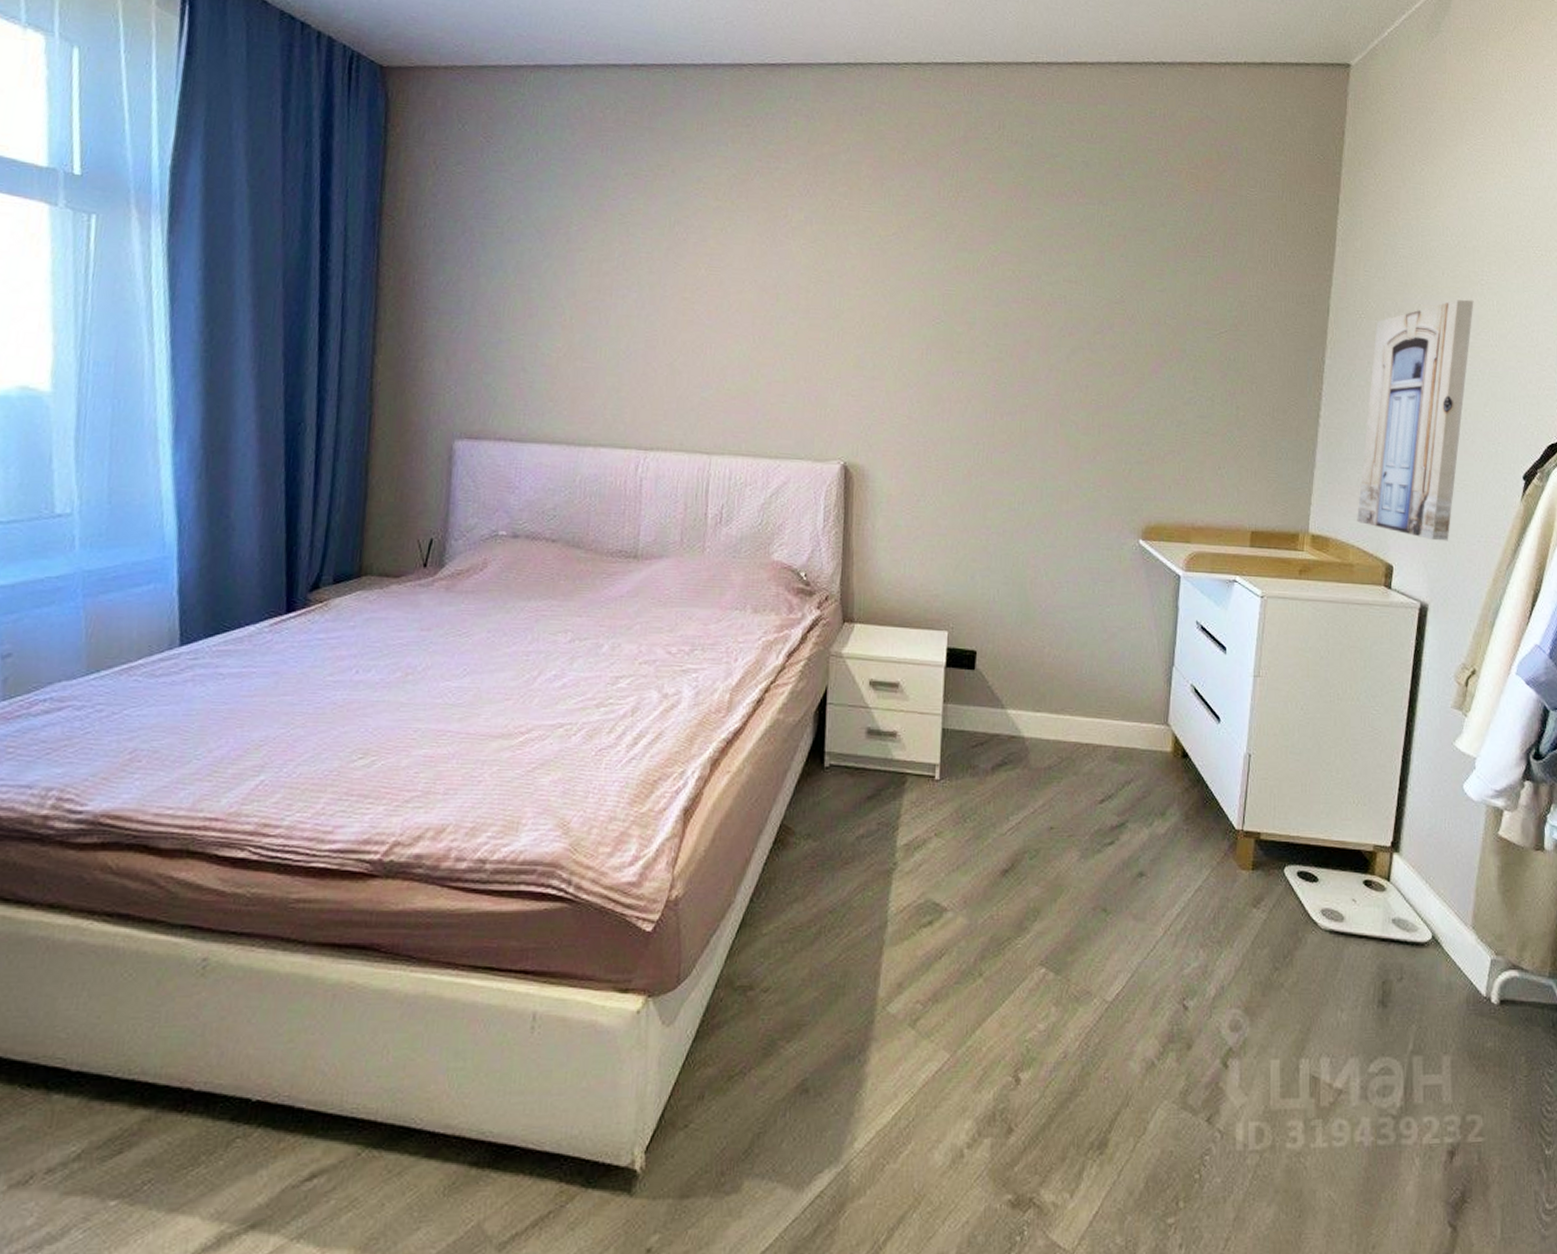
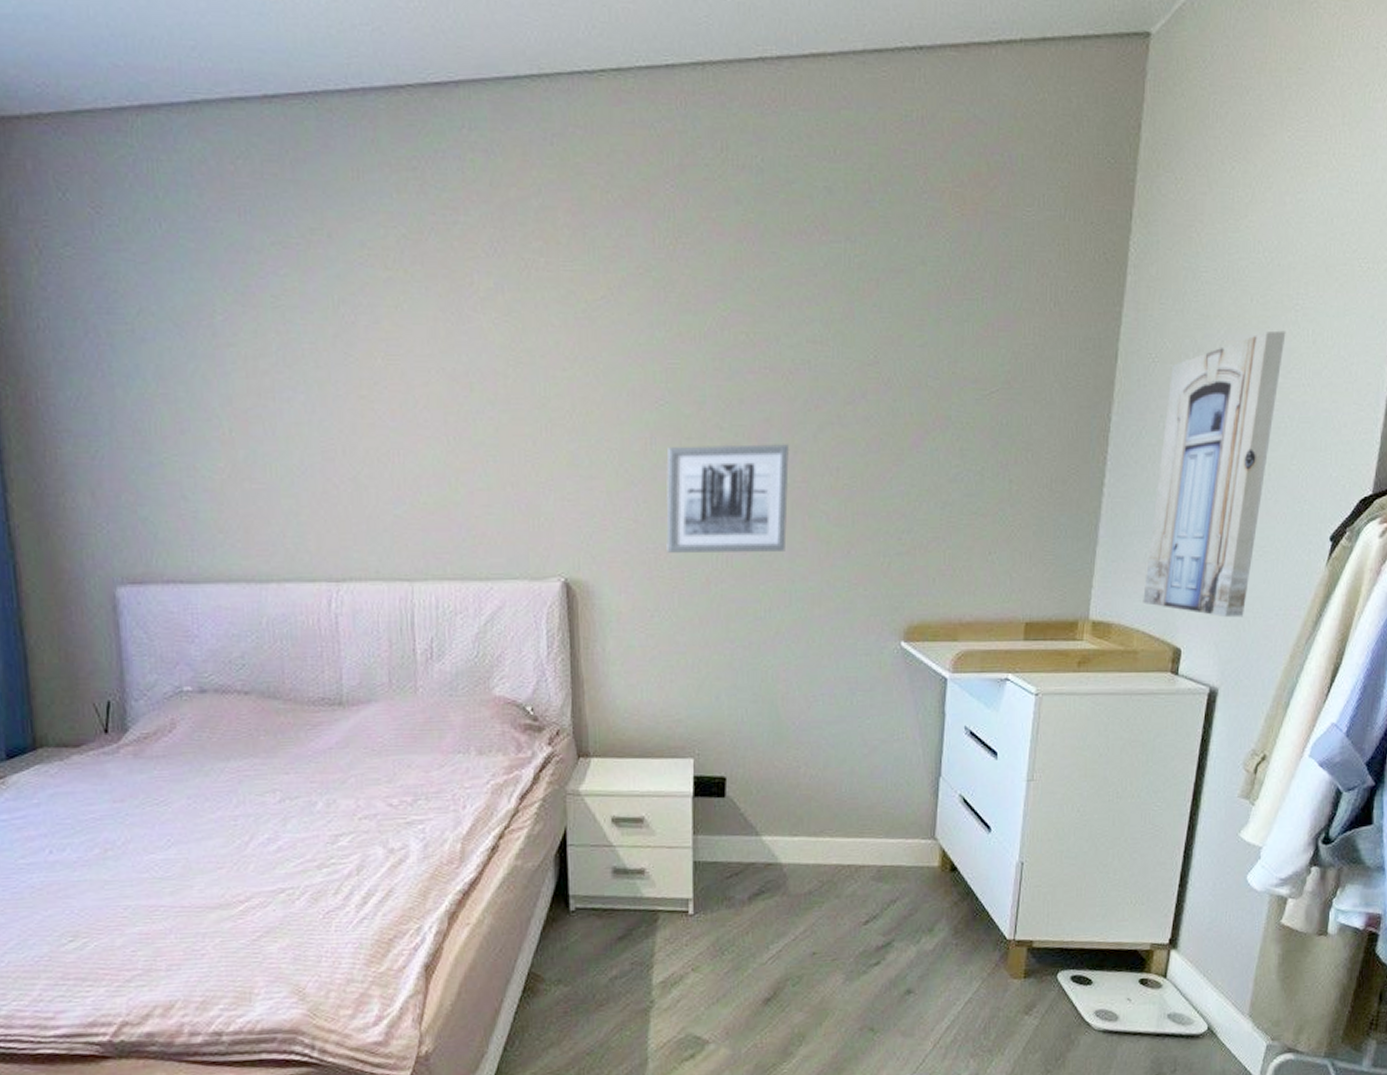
wall art: none [935,358,1046,453] -> present [665,443,790,553]

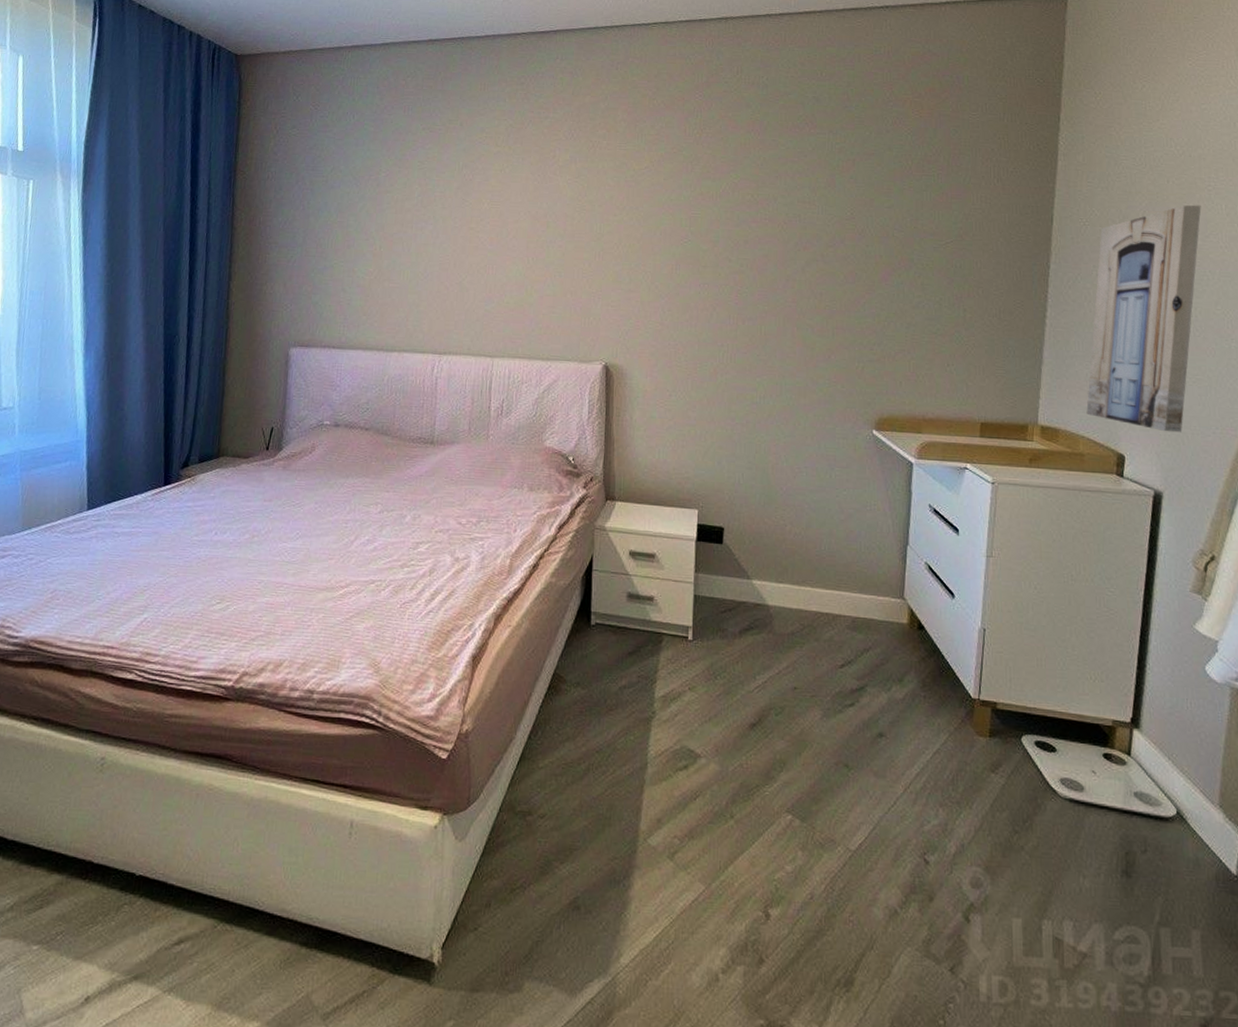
wall art: present [665,443,790,553] -> none [684,272,783,353]

